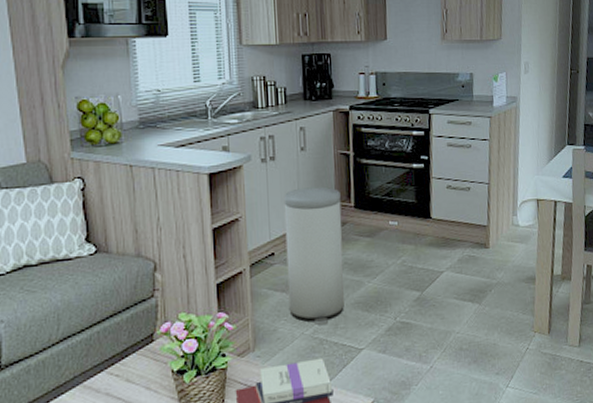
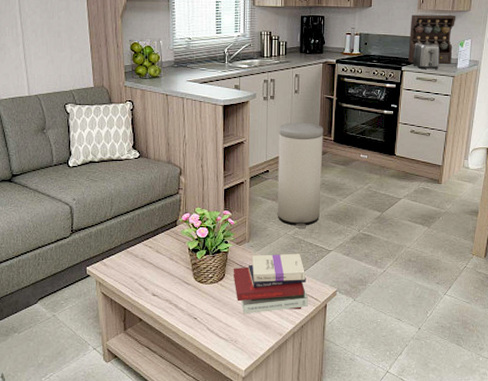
spice rack: none [434,45,486,105] -> present [408,14,455,64]
toaster: none [441,78,473,111] -> present [412,42,440,70]

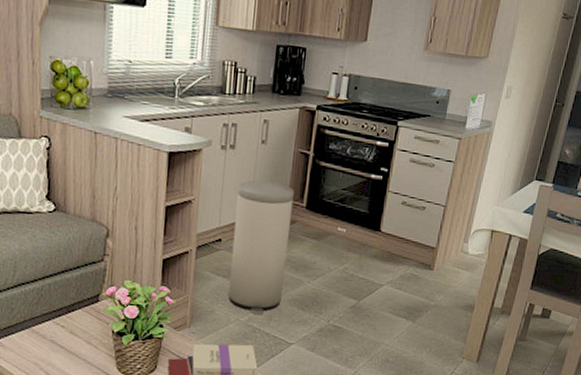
spice rack: present [408,14,455,64] -> none [406,56,469,123]
toaster: present [412,42,440,70] -> none [411,92,447,128]

